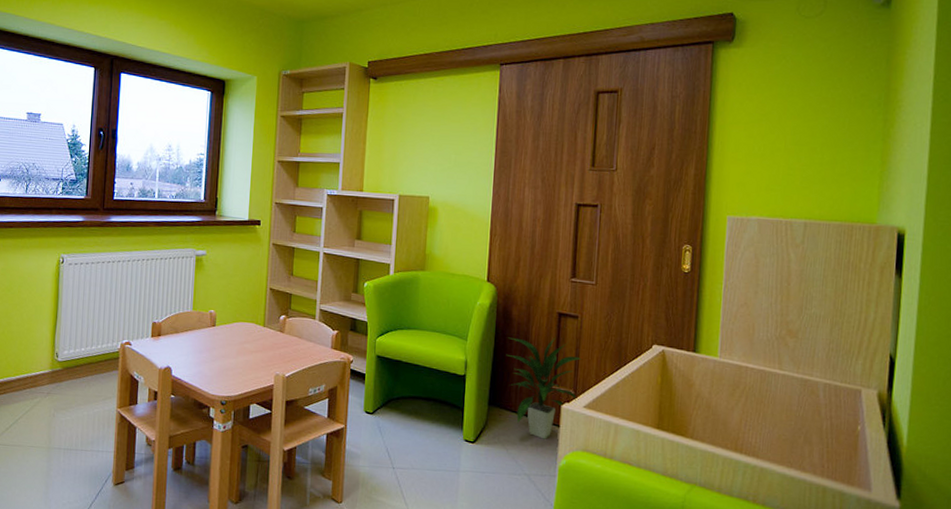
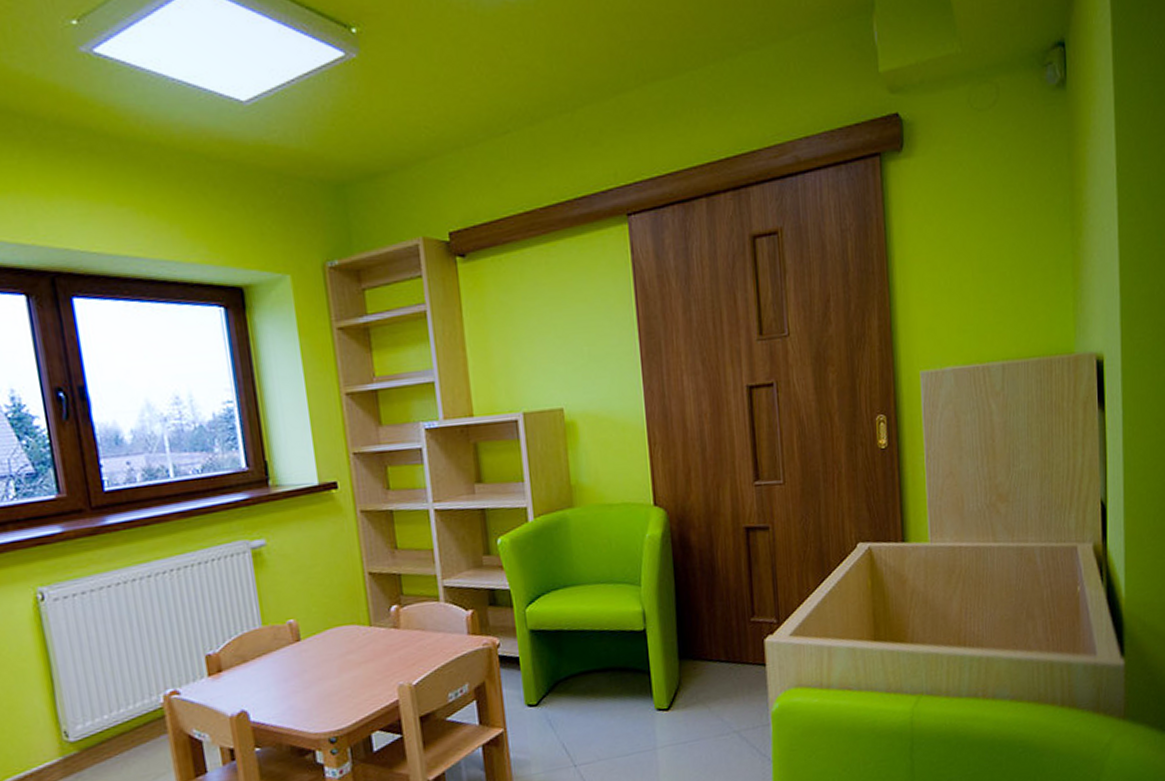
indoor plant: present [506,337,582,439] -> none [690,558,783,685]

